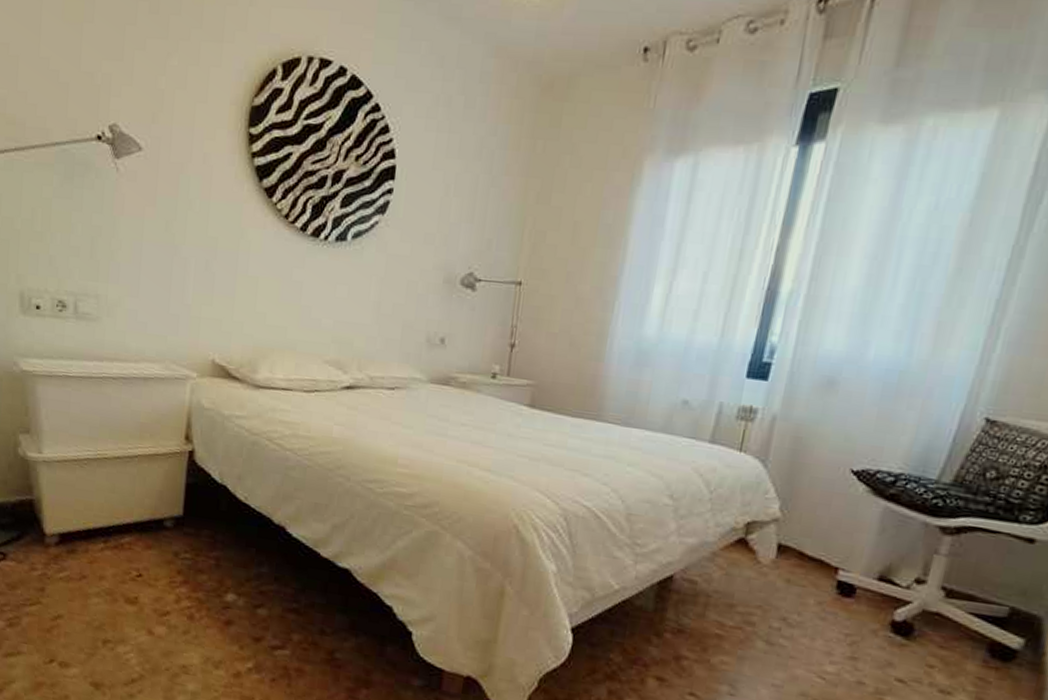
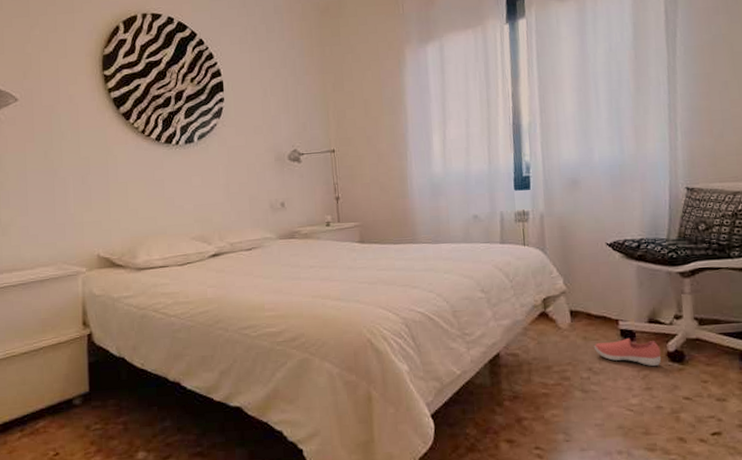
shoe: none [796,590,884,634] -> present [593,337,662,366]

